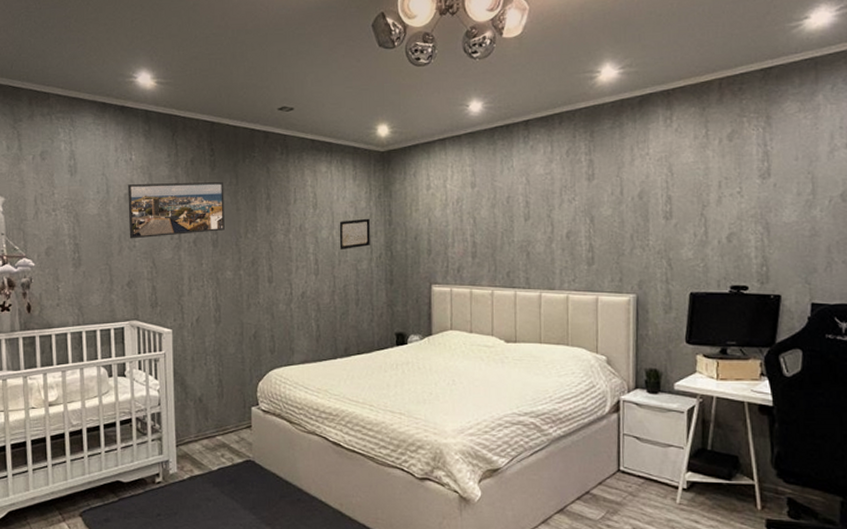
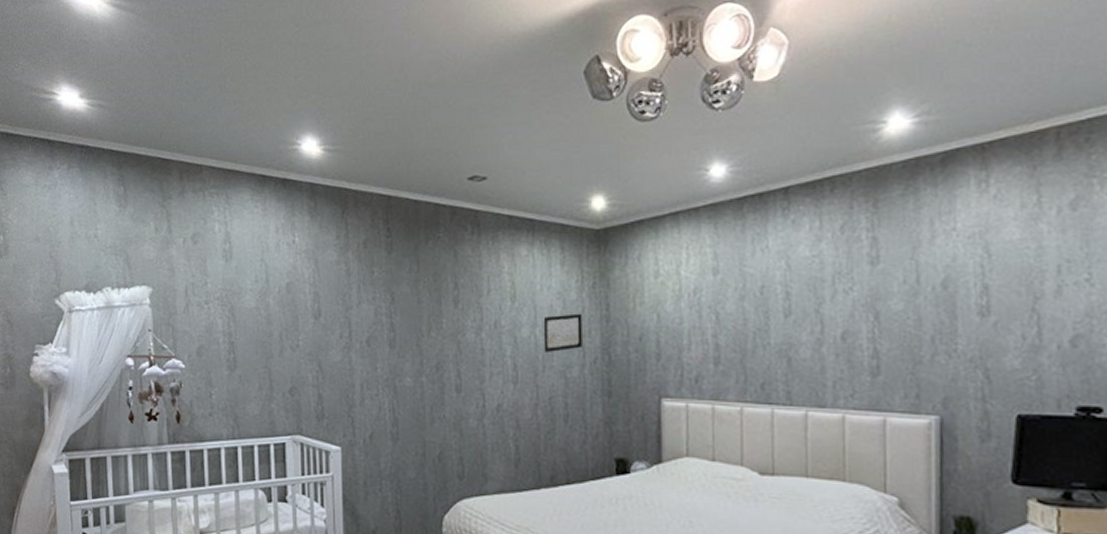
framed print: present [128,182,225,239] -> none [290,269,403,337]

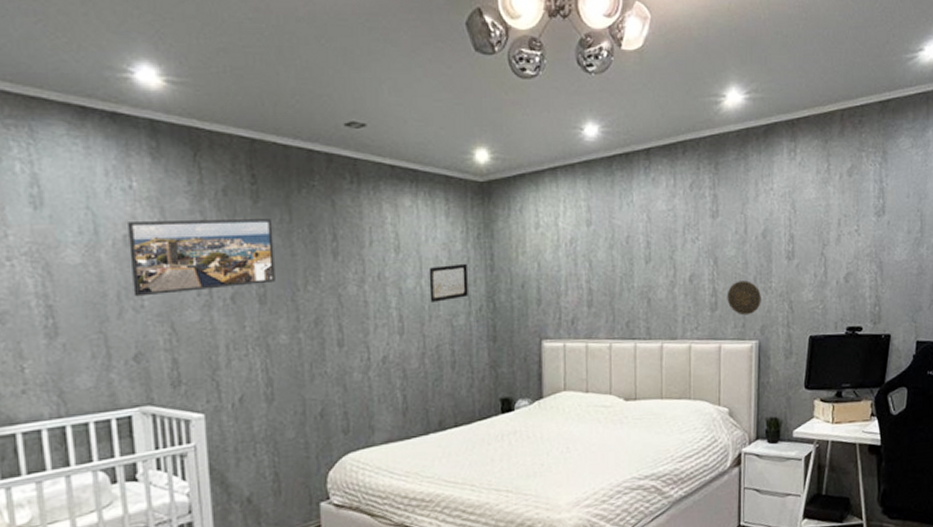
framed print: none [290,269,403,337] -> present [128,219,275,297]
decorative plate: none [893,341,943,384] -> present [727,280,761,316]

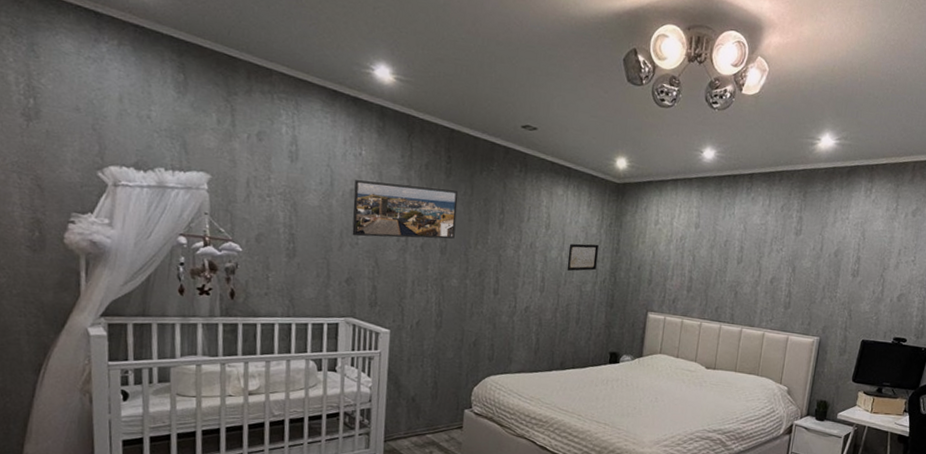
decorative plate: present [727,280,761,316] -> none [798,288,827,316]

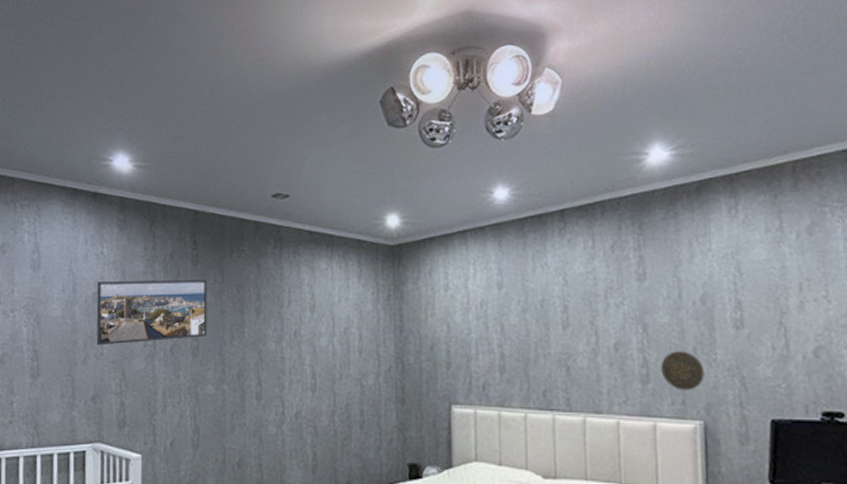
wall art: present [566,243,599,271] -> none [341,324,378,361]
decorative plate: none [798,288,827,316] -> present [660,351,705,391]

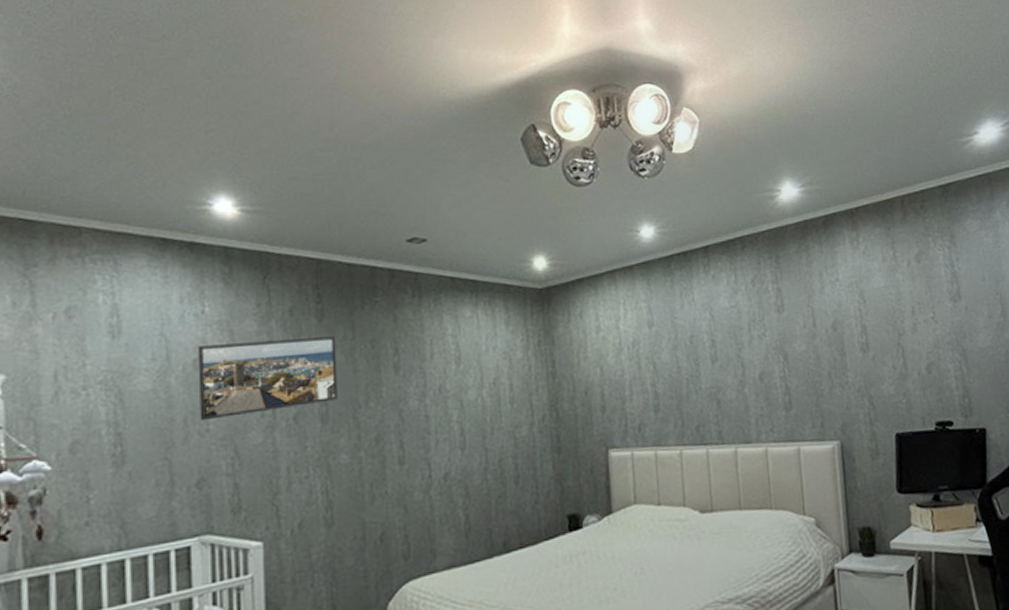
decorative plate: present [660,351,705,391] -> none [801,376,839,414]

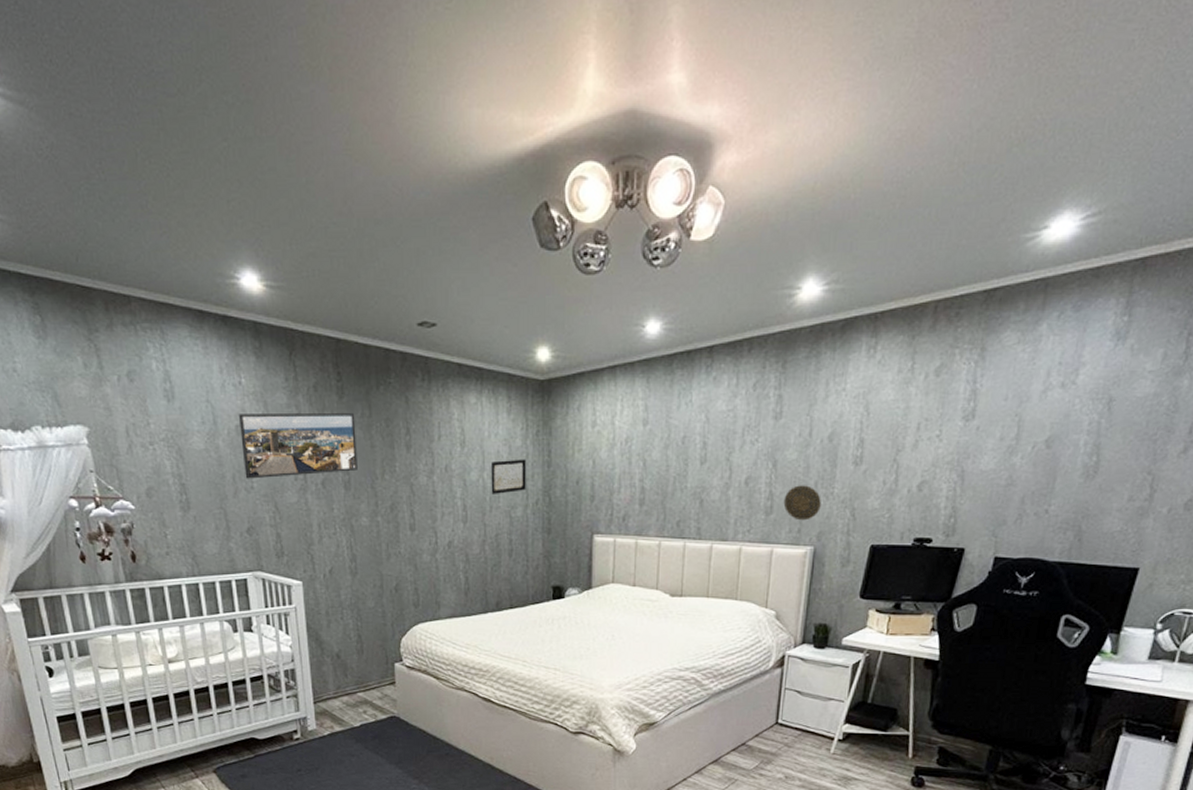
wall art: none [490,371,530,414] -> present [490,459,526,494]
decorative plate: none [801,376,839,414] -> present [783,485,821,521]

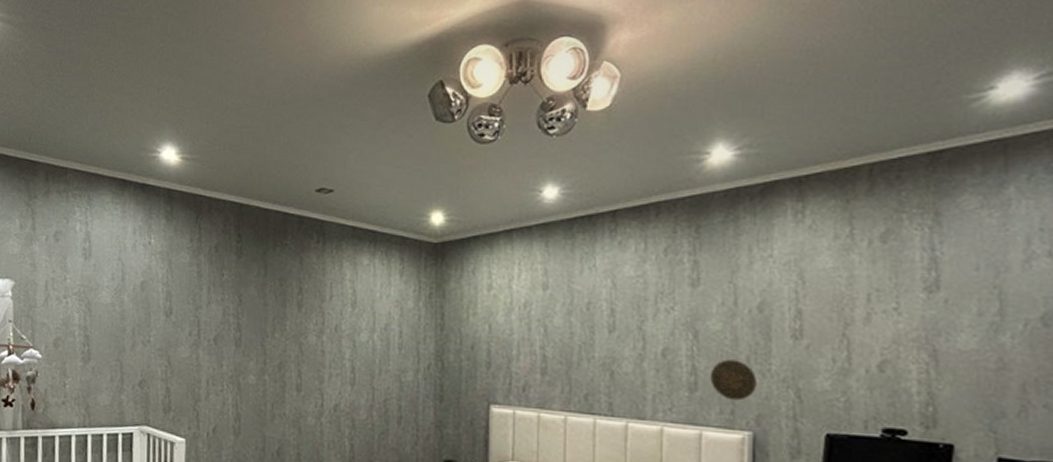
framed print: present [239,413,358,479] -> none [144,271,251,333]
wall art: present [490,459,526,494] -> none [381,321,418,357]

